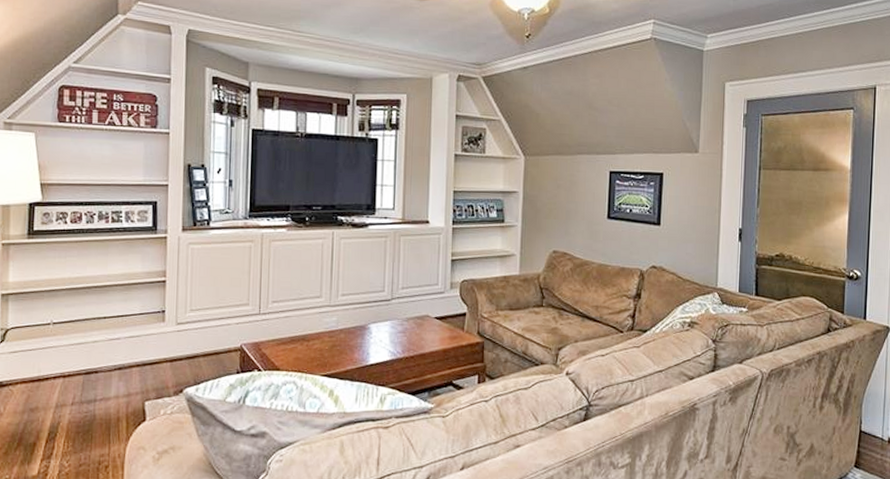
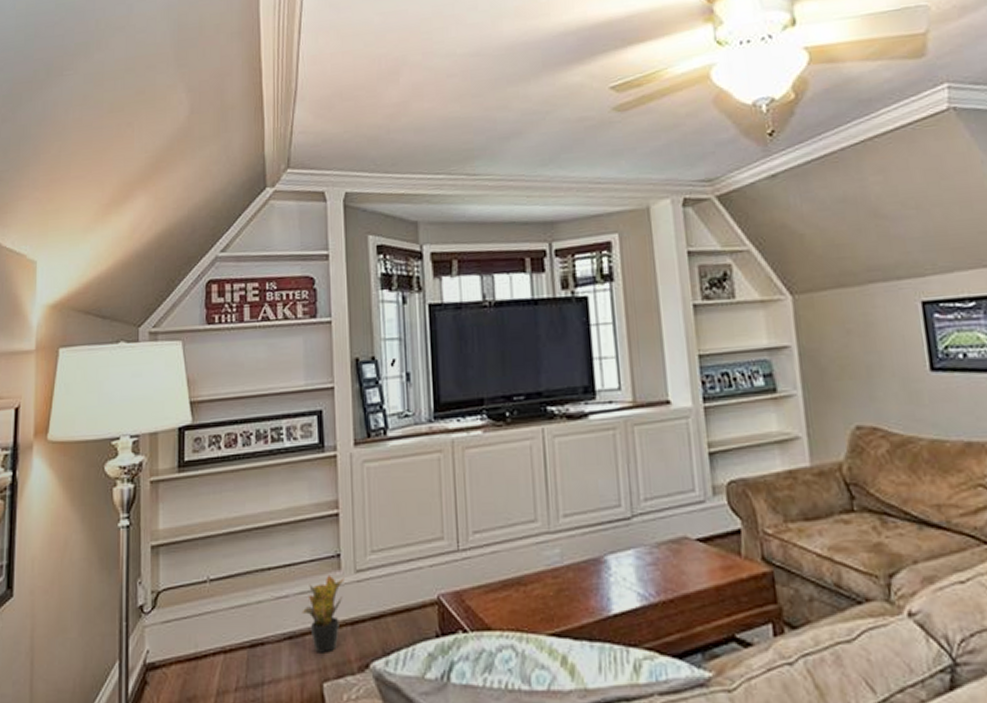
potted plant: none [130,325,167,381] -> present [302,575,344,653]

